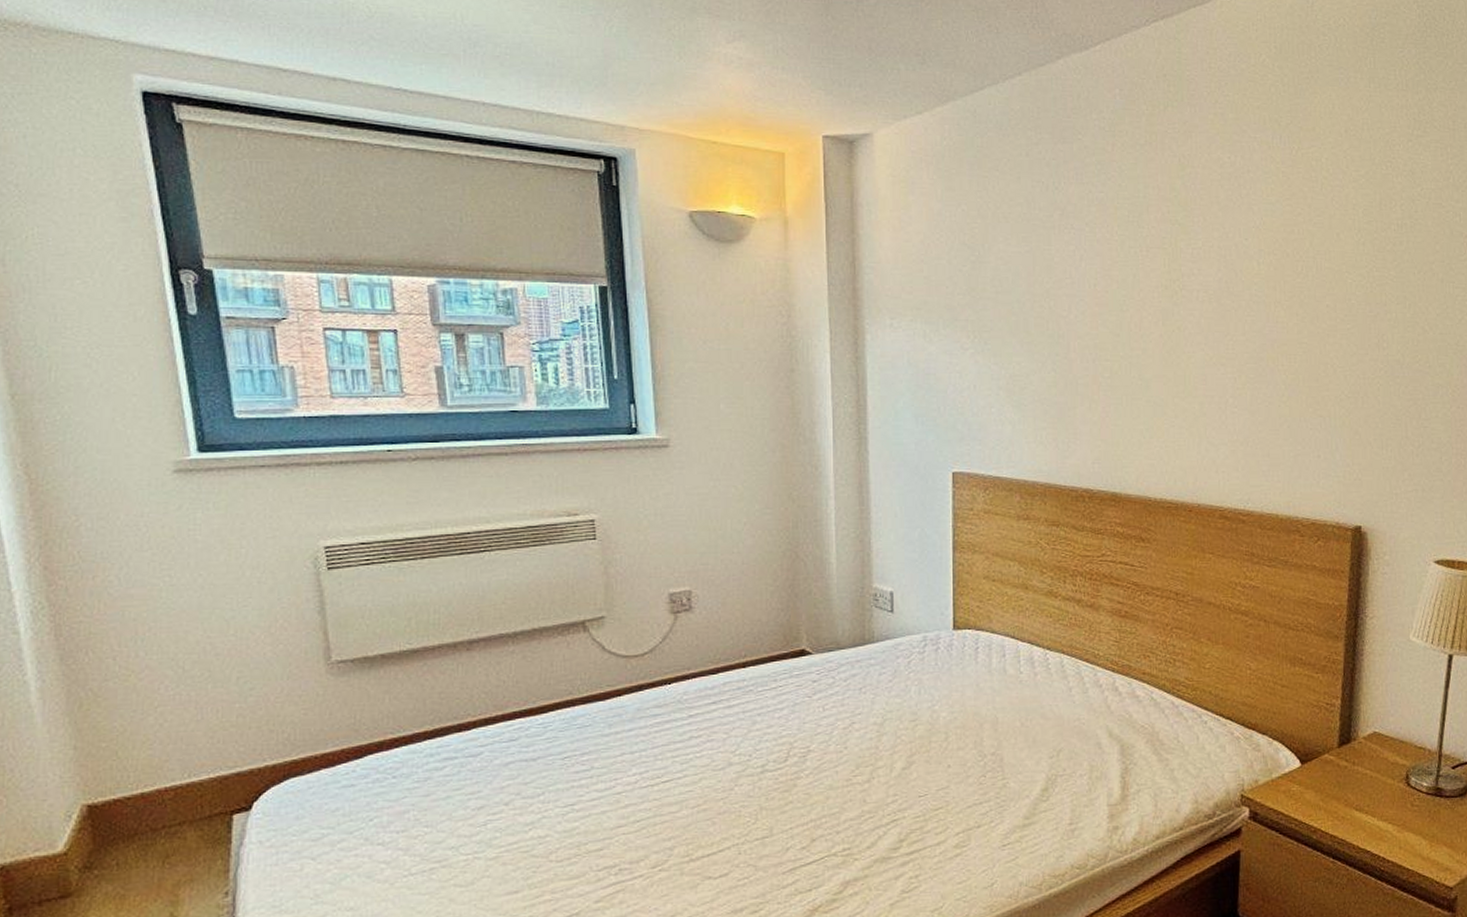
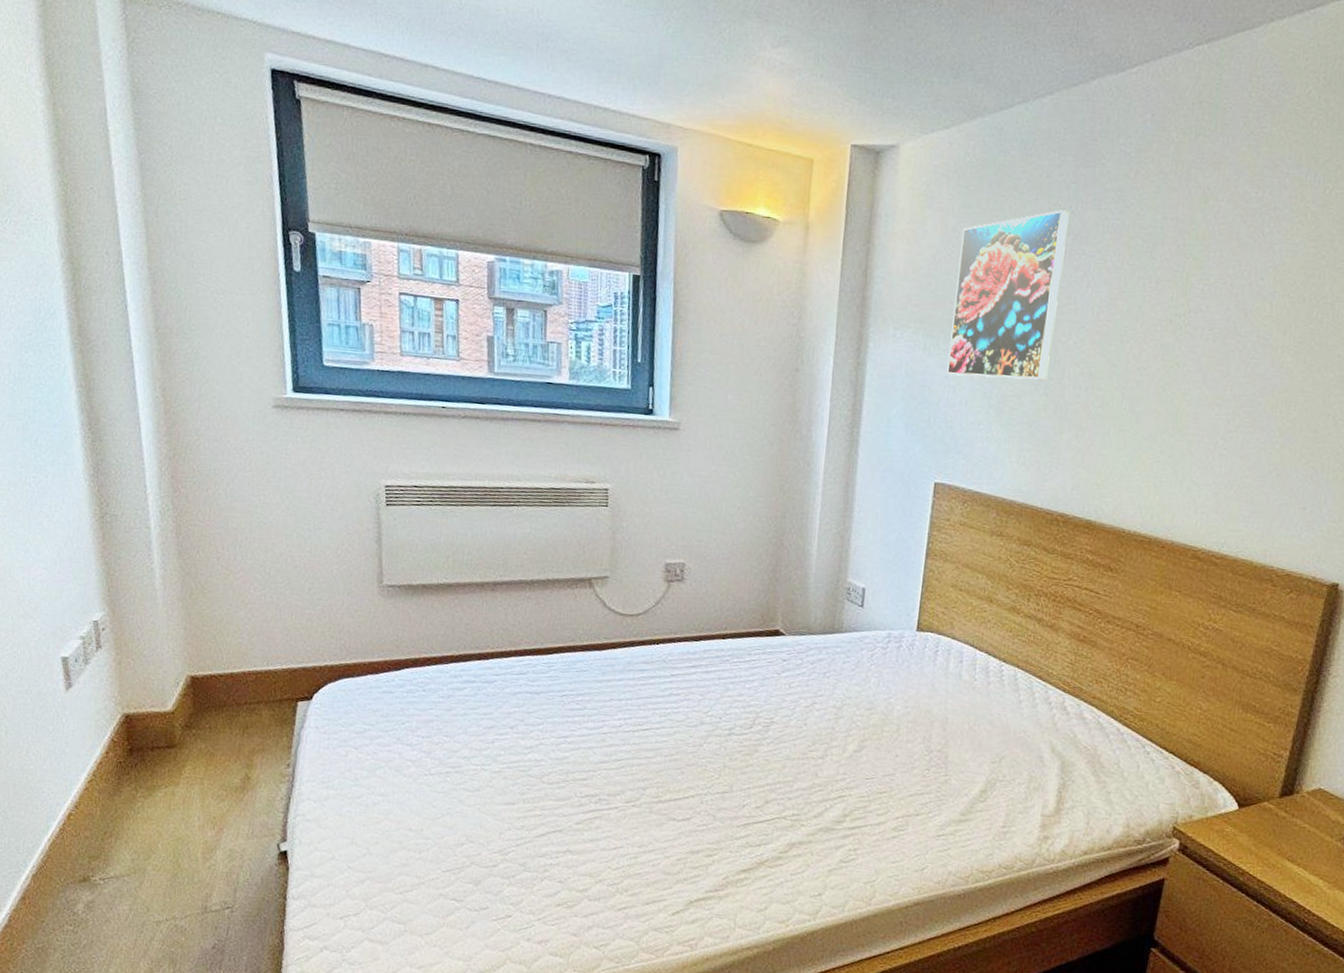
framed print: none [949,186,1054,360] -> present [947,210,1071,380]

